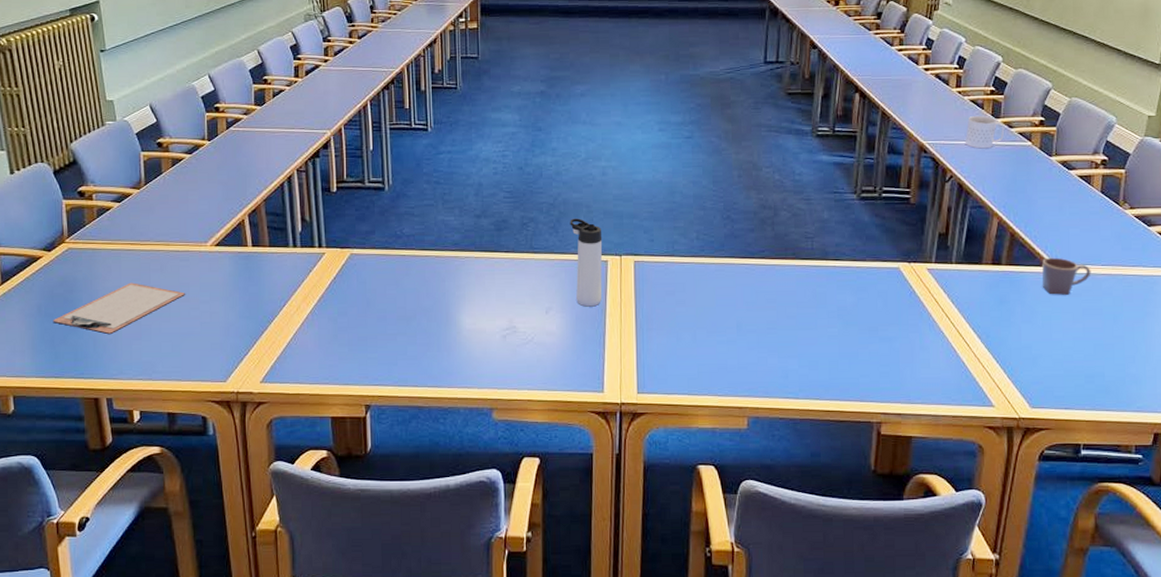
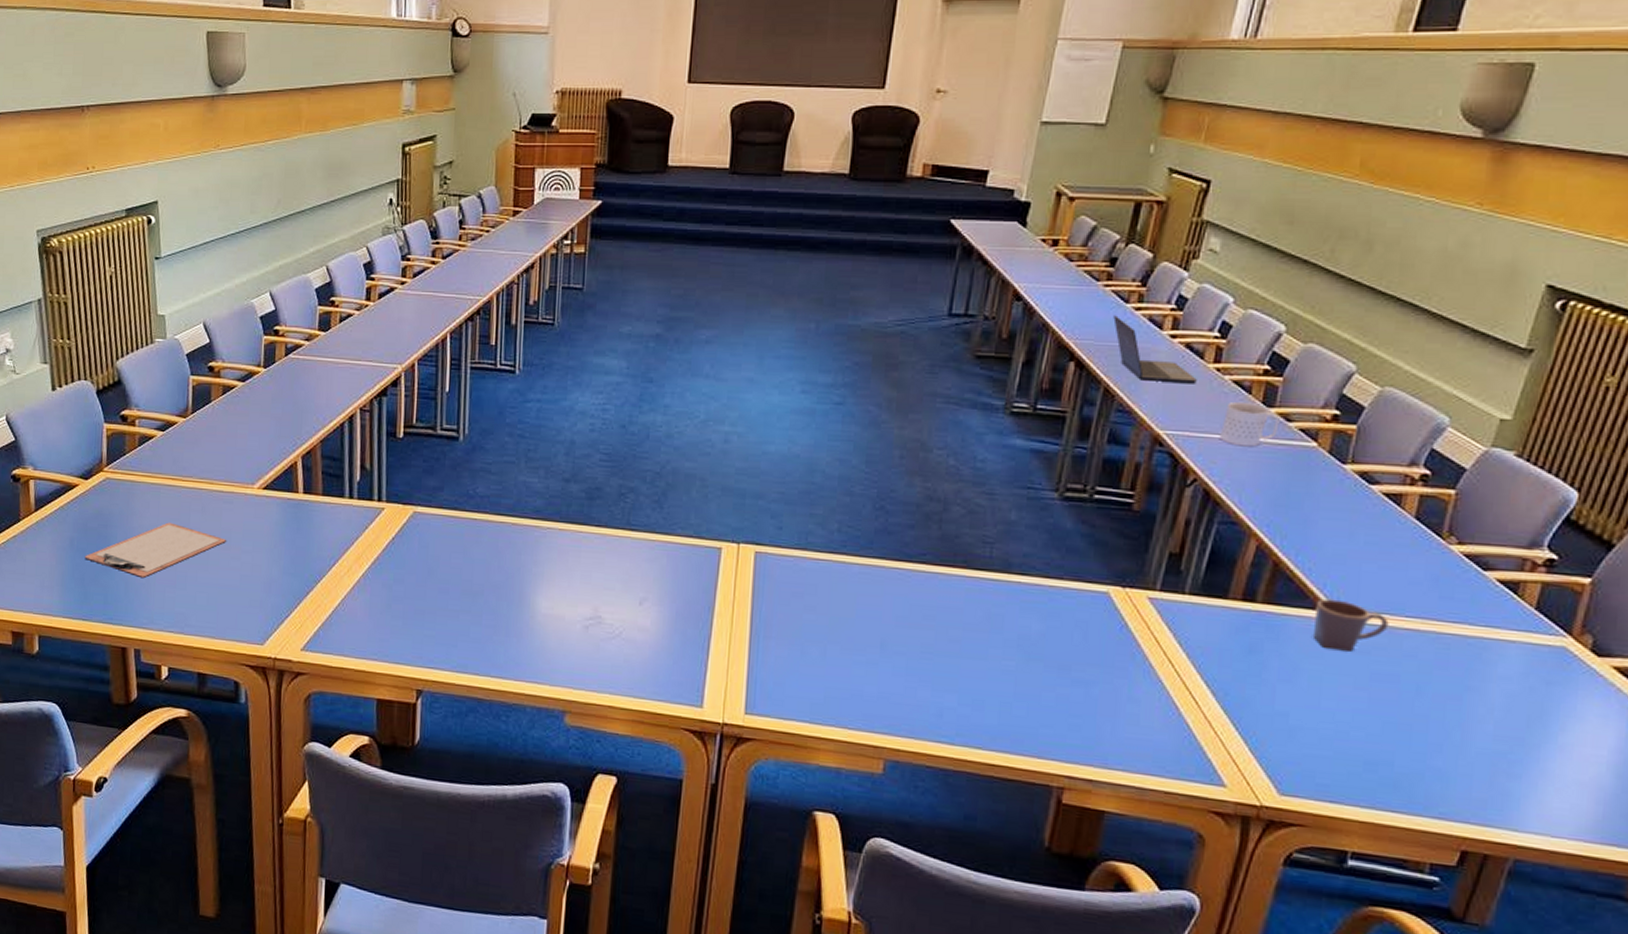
thermos bottle: present [570,218,603,307] -> none [678,492,718,603]
laptop: none [883,56,946,105] -> present [1113,315,1197,384]

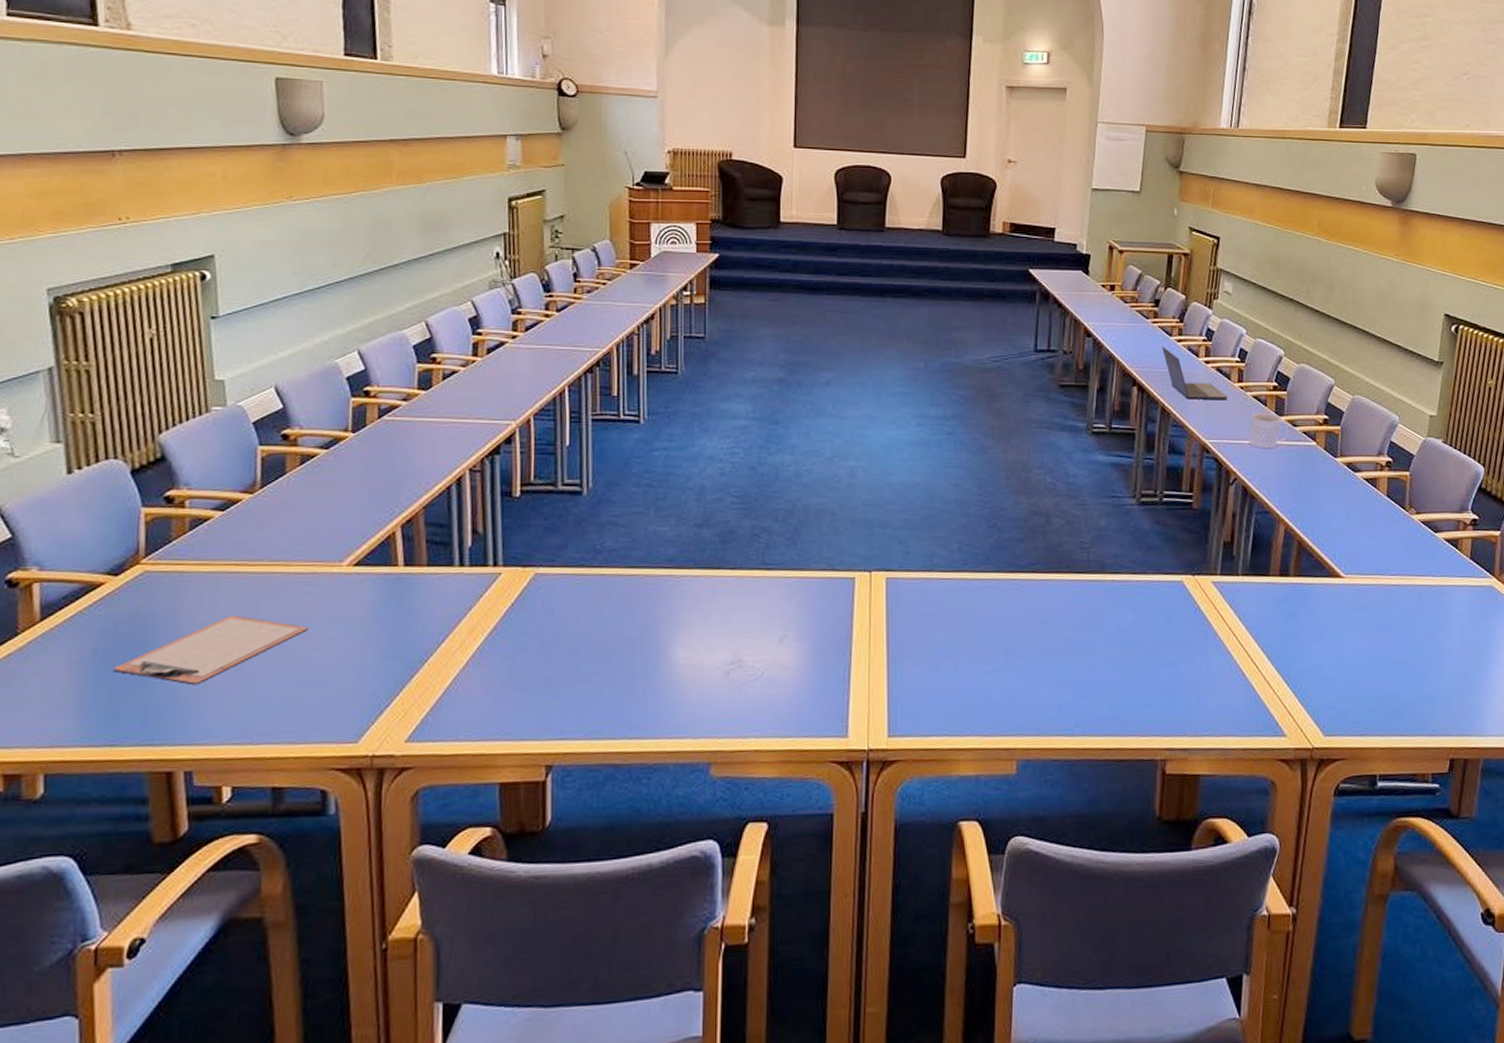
mug: present [1312,598,1389,652] -> none [1330,567,1381,609]

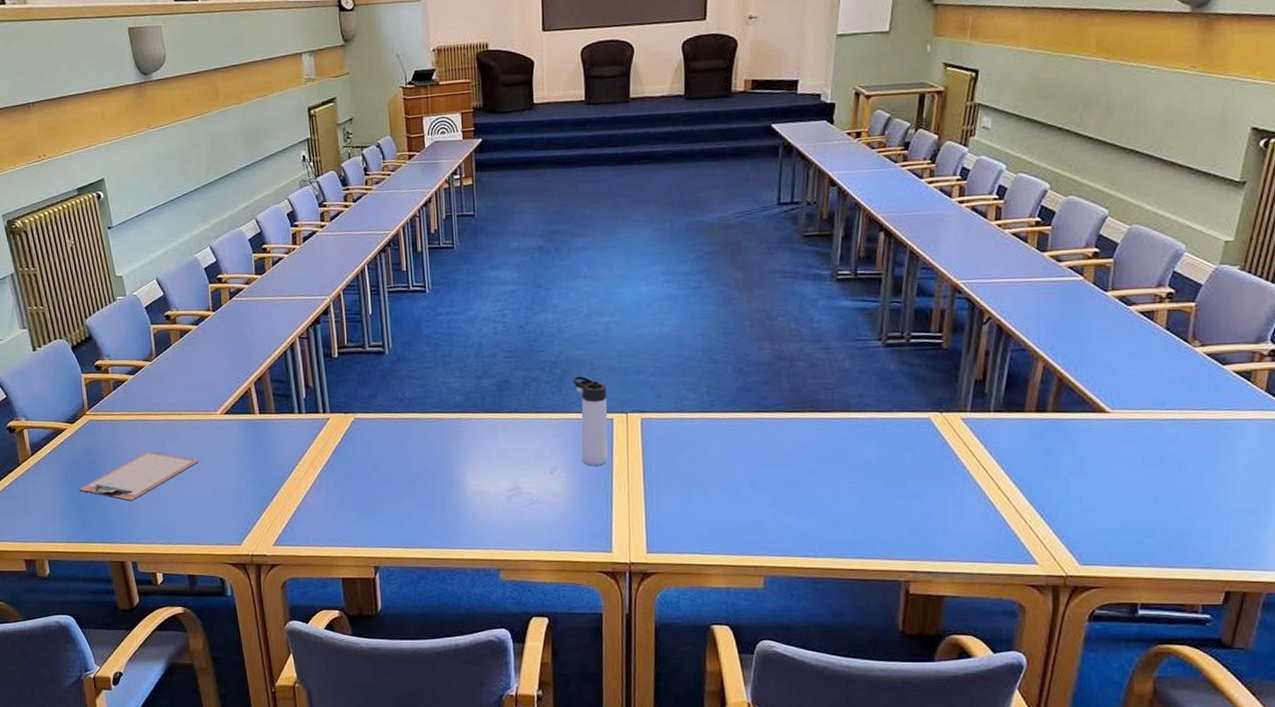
thermos bottle: none [810,528,849,634] -> present [573,376,609,466]
laptop: present [1162,347,1228,401] -> none [911,190,983,241]
mug: present [1248,412,1289,449] -> none [1005,249,1052,287]

